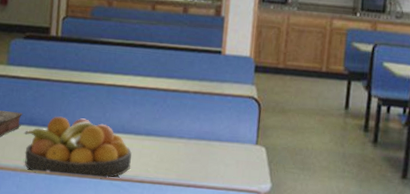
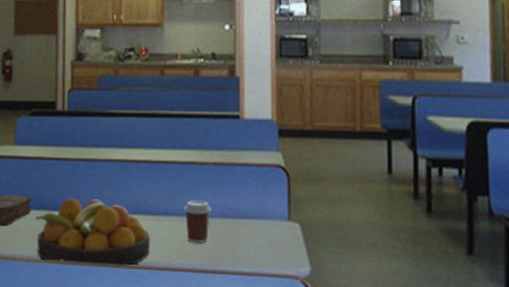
coffee cup: none [163,123,189,161] -> present [183,199,211,243]

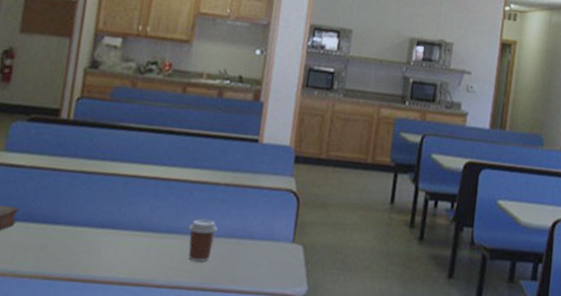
fruit bowl: present [35,198,150,268] -> none [17,211,149,284]

